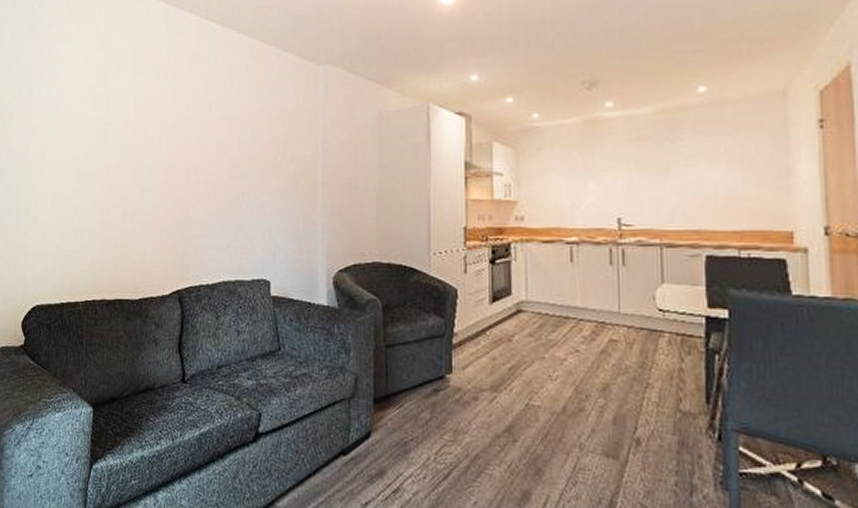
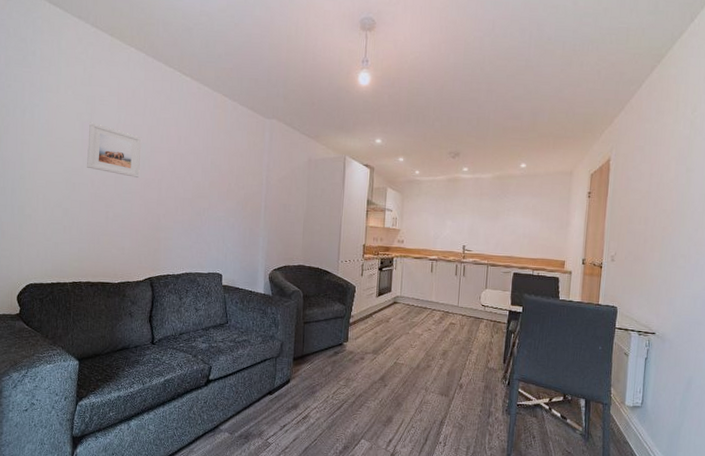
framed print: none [100,94,165,159] -> present [86,122,142,178]

